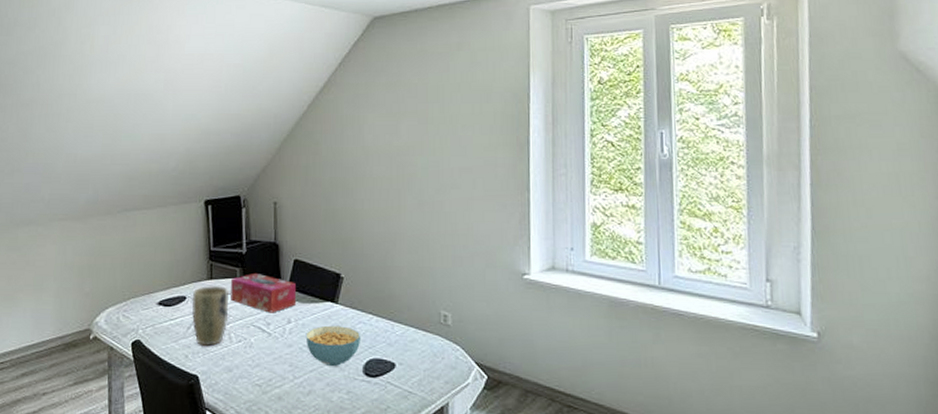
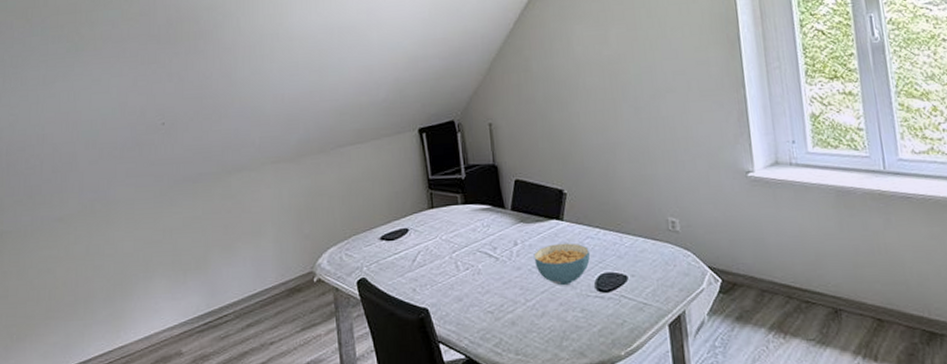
plant pot: present [192,285,228,347] -> none [415,213,453,278]
tissue box: present [231,272,296,313] -> none [453,197,520,237]

